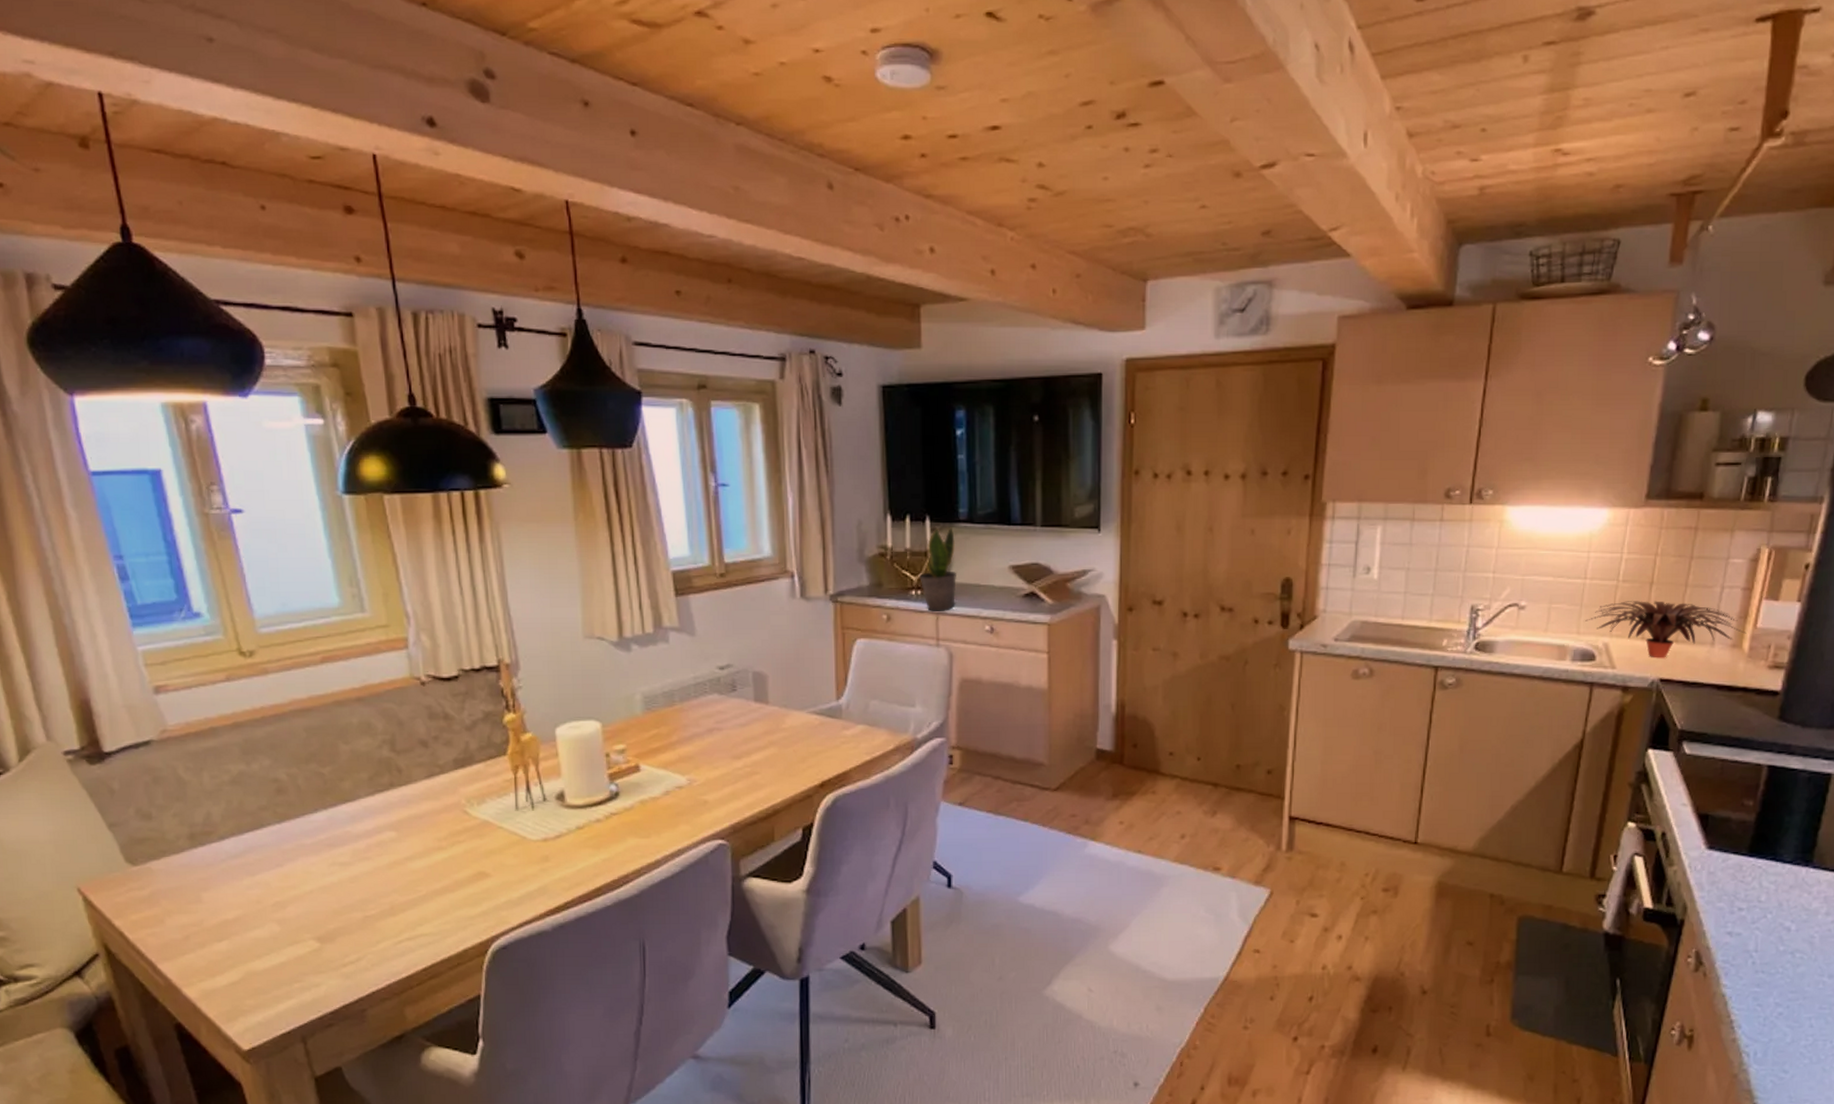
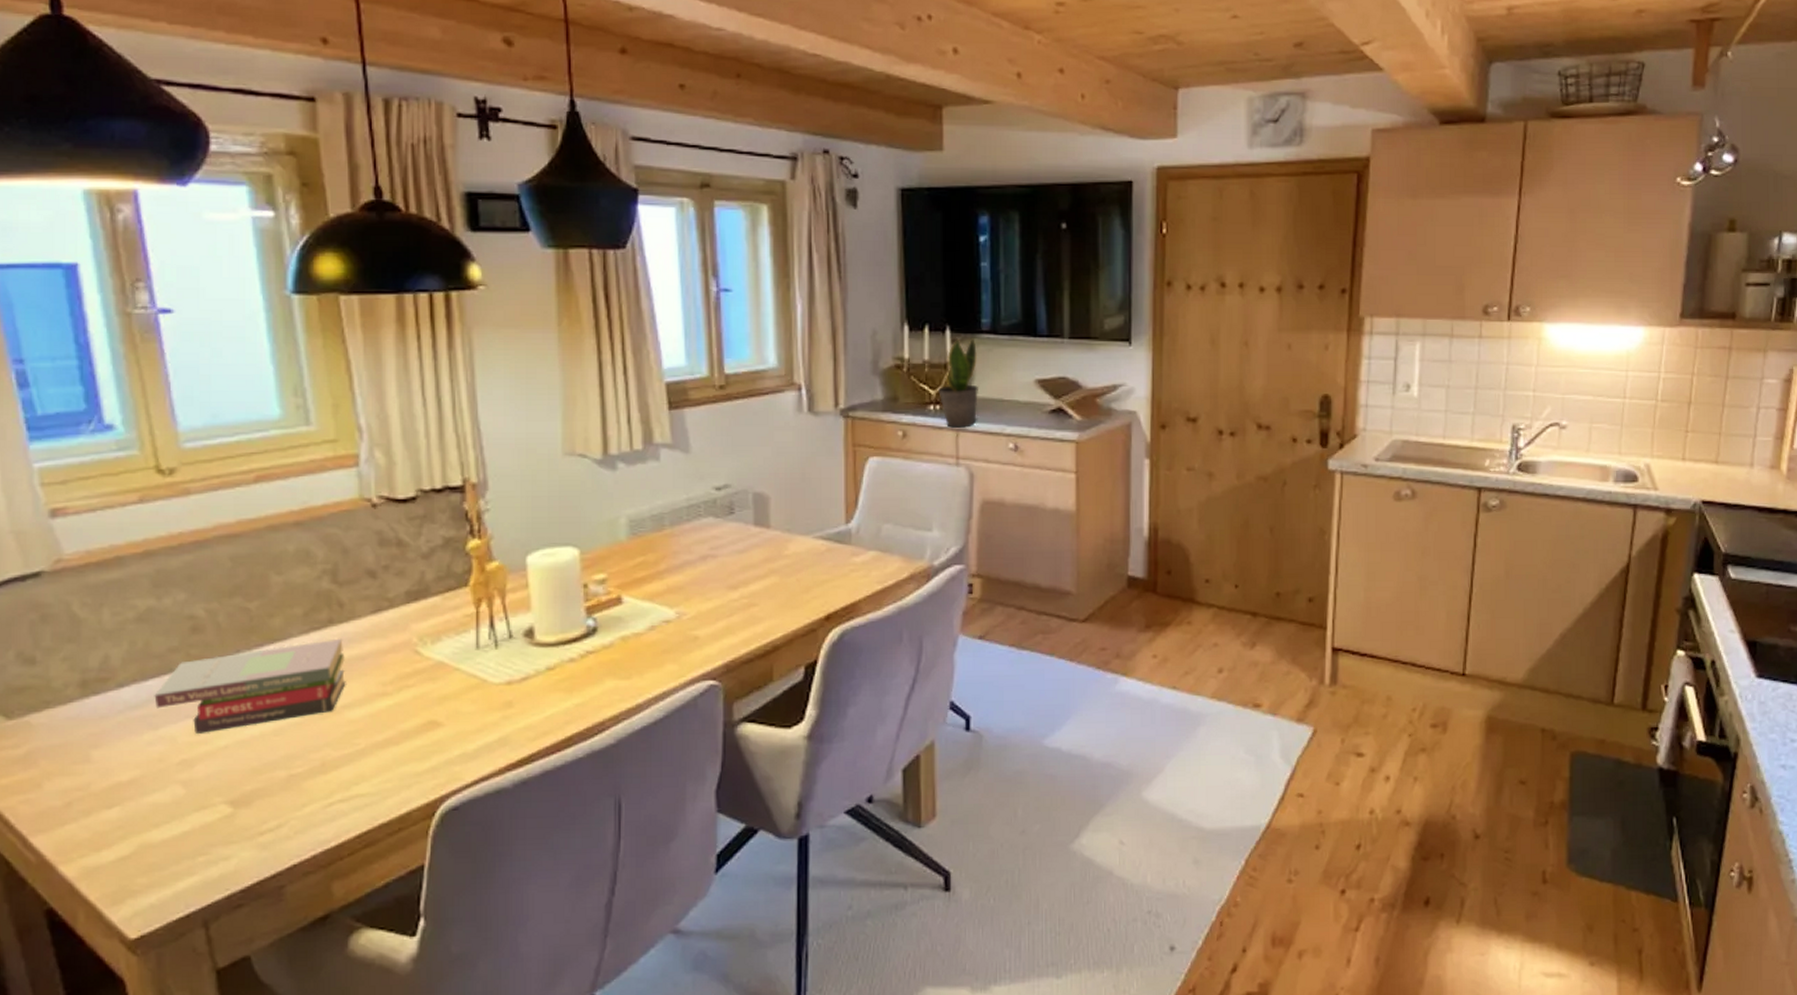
books: none [249,800,407,880] -> present [154,638,346,733]
plant: present [1585,601,1747,657] -> none [1626,421,1784,479]

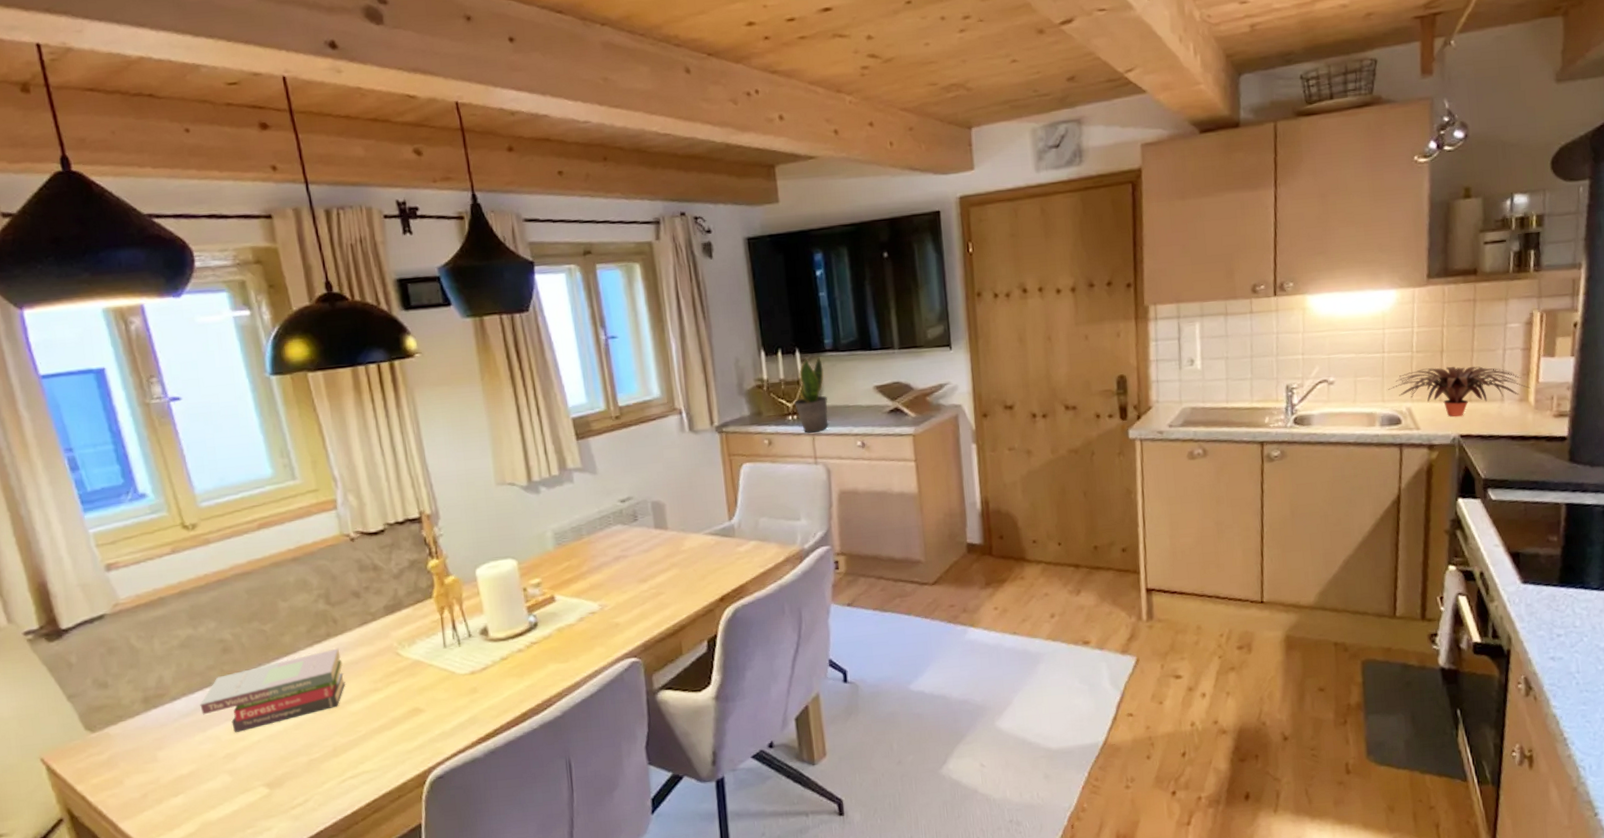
plant: none [1626,421,1784,479] -> present [1388,366,1531,417]

